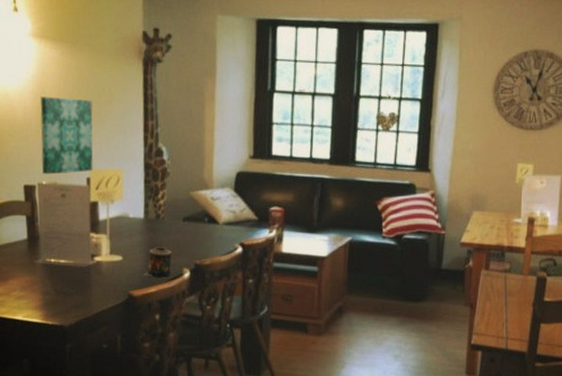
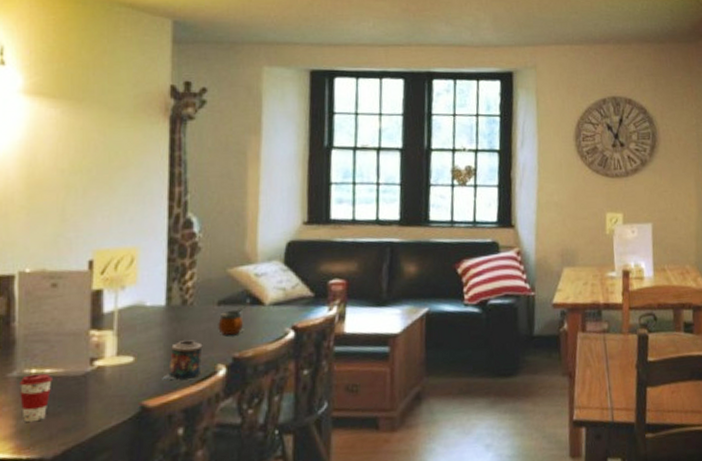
wall art: present [40,96,93,175] -> none [25,163,101,261]
coffee cup: none [44,263,66,299] -> present [20,373,52,423]
gourd: none [183,222,206,246] -> present [218,304,248,335]

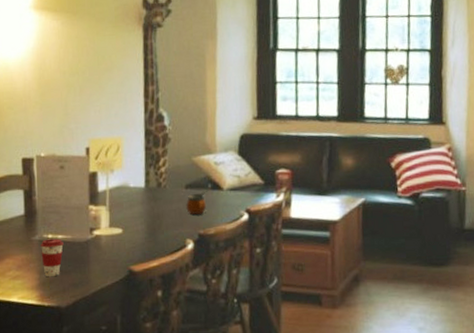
candle: present [162,340,203,381] -> none [144,217,175,251]

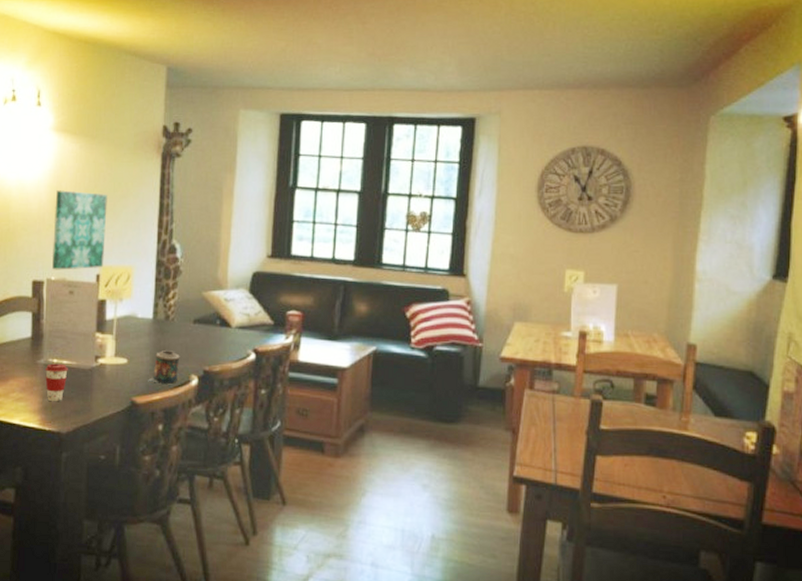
wall art: none [40,67,93,147] -> present [51,190,107,270]
candle: none [144,217,175,251] -> present [148,350,180,384]
gourd: present [186,188,210,215] -> none [193,325,218,350]

